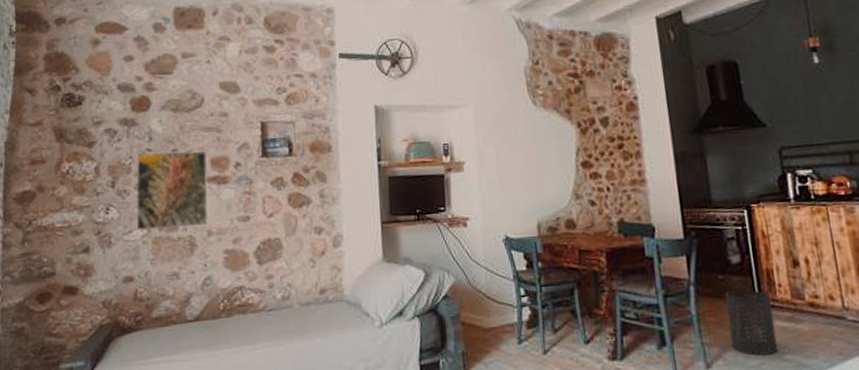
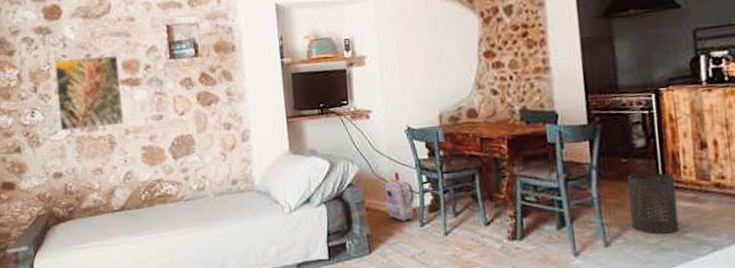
backpack: none [481,283,513,338] -> present [384,171,416,221]

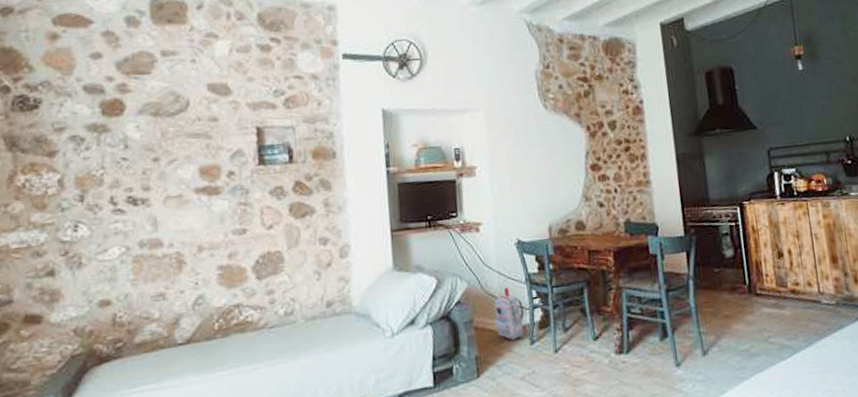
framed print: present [53,55,125,131] -> none [109,159,199,249]
trash can: present [627,172,679,234] -> none [719,281,765,341]

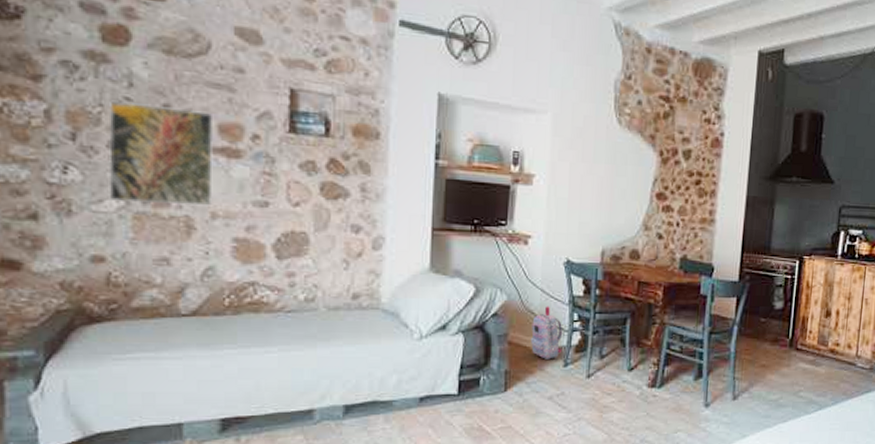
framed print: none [109,159,199,249] -> present [108,100,214,205]

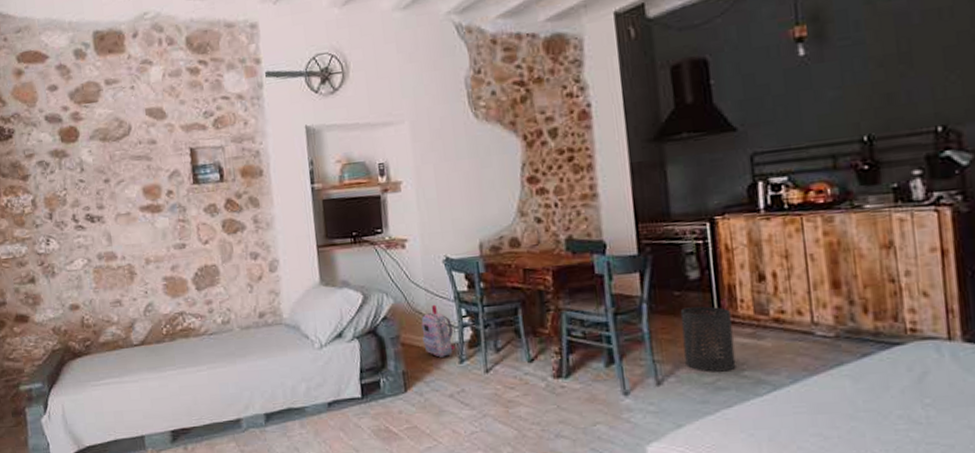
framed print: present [108,100,214,205] -> none [70,180,146,260]
trash can: none [759,333,800,391] -> present [680,306,736,372]

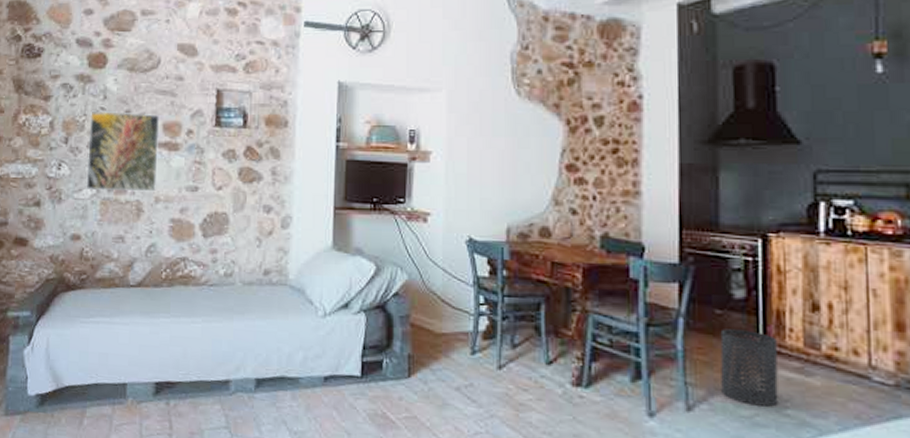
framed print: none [70,180,146,260] -> present [86,110,160,191]
backpack: present [421,304,454,358] -> none [434,287,469,345]

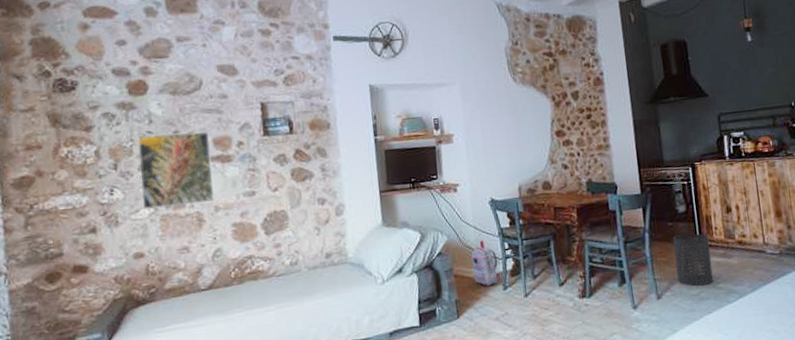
backpack: none [434,287,469,345] -> present [471,240,499,286]

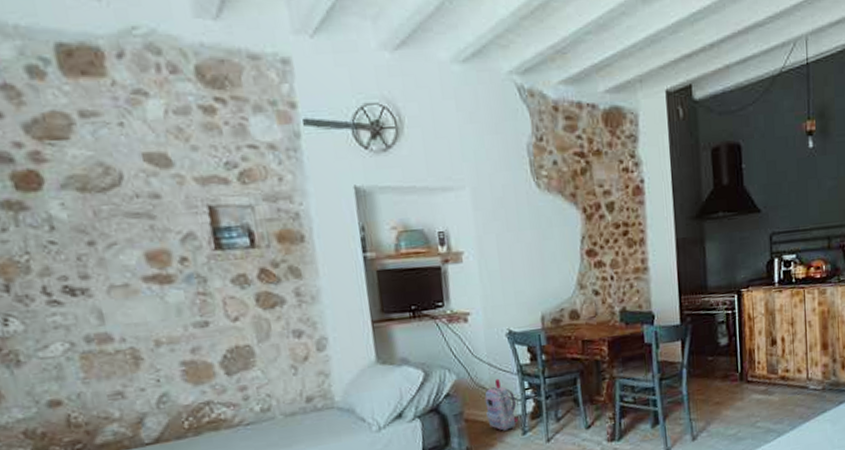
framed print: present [137,131,215,210] -> none [35,243,154,345]
trash can: present [672,233,714,286] -> none [712,368,753,426]

